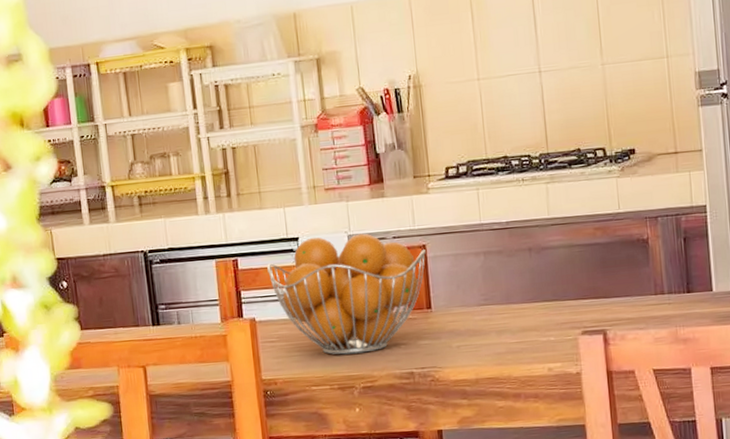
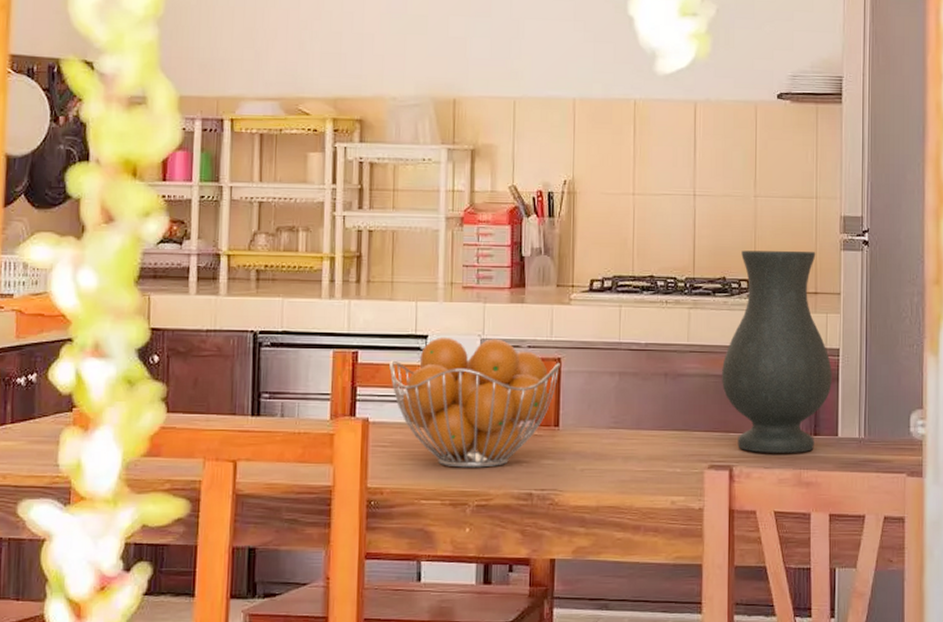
vase: none [585,112,702,315] -> present [722,250,832,453]

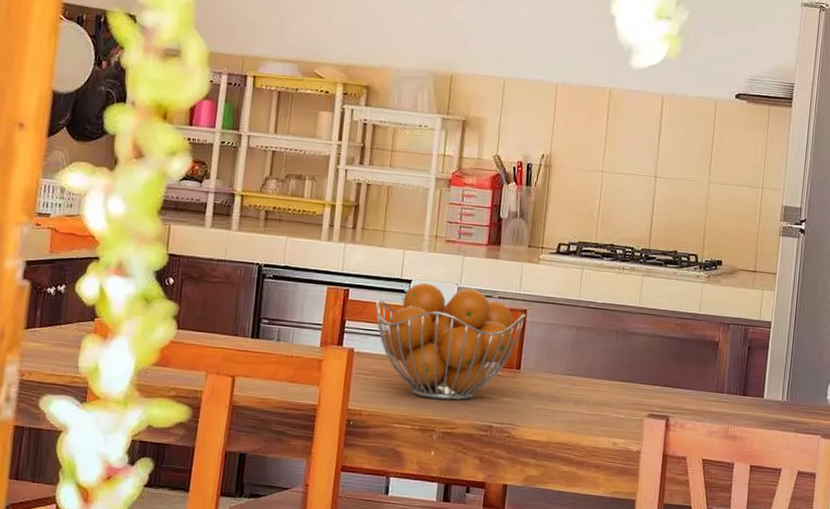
vase: present [722,250,832,453] -> none [666,229,764,410]

